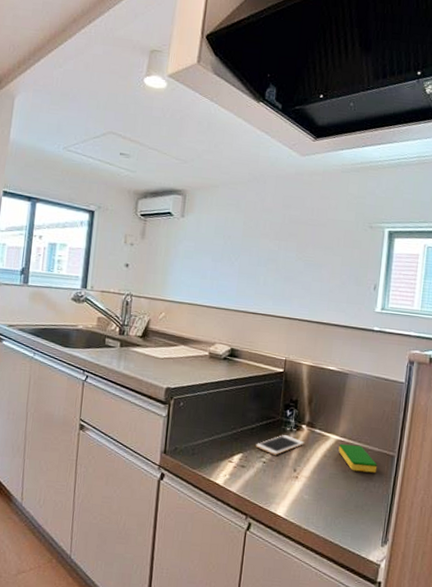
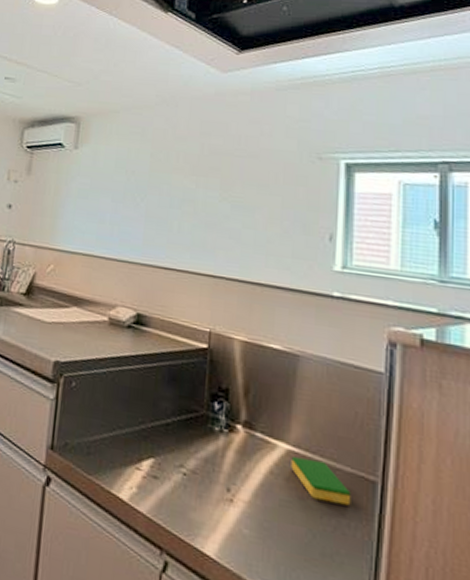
cell phone: present [255,435,305,455] -> none [171,436,241,466]

